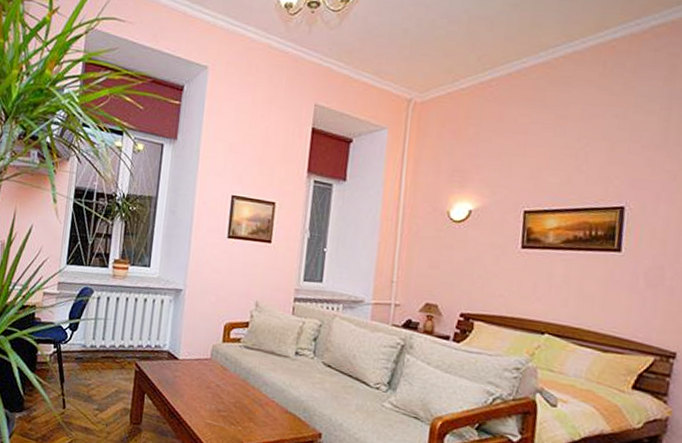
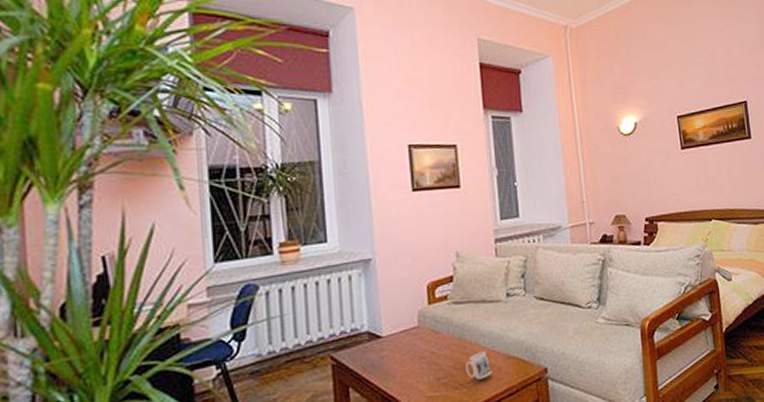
mug: none [244,398,269,424] -> present [466,351,492,380]

